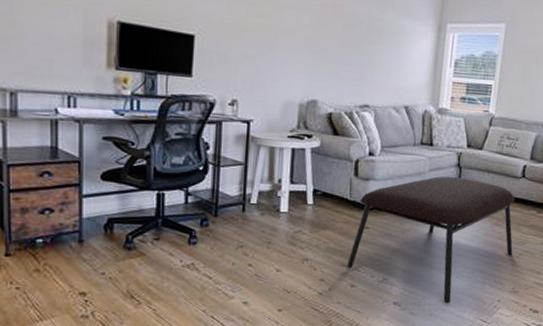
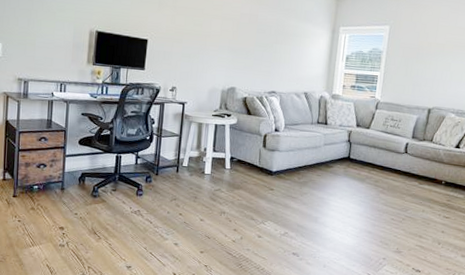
coffee table: present [347,176,516,304] -> none [255,149,399,258]

